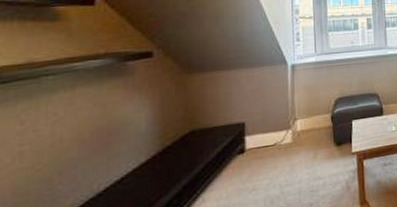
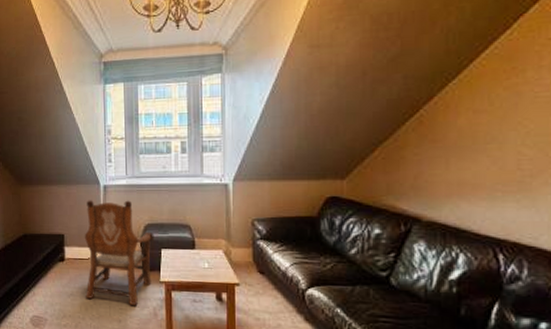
armchair: none [269,77,345,189] -> present [84,200,155,305]

